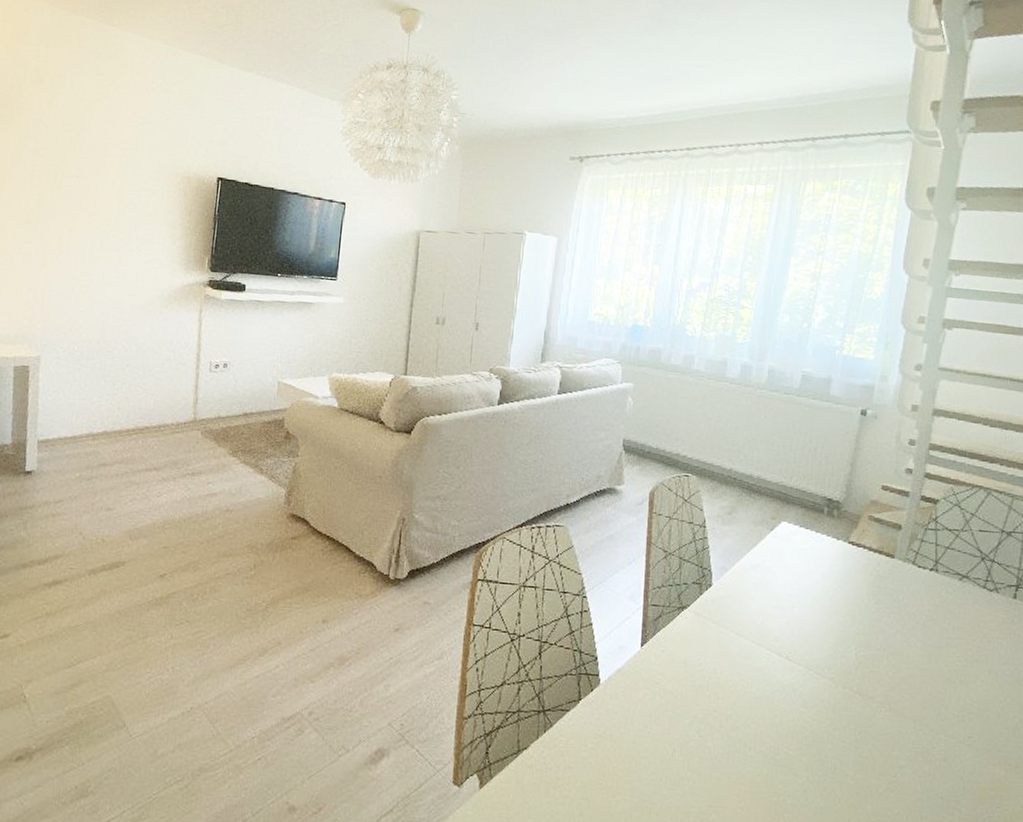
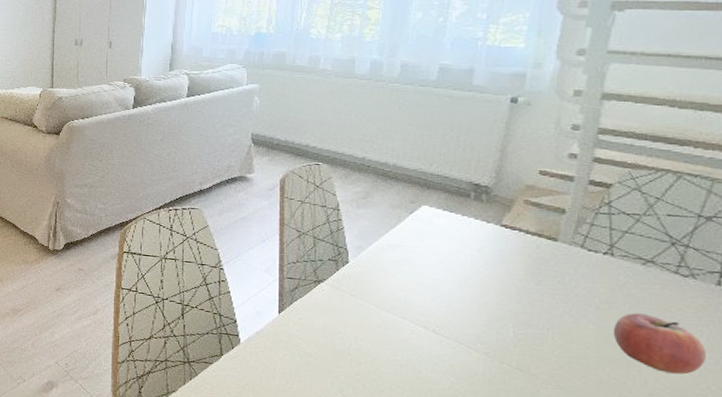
fruit: none [935,629,1004,688] -> present [613,313,706,375]

